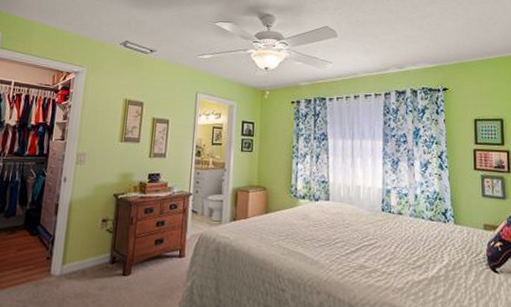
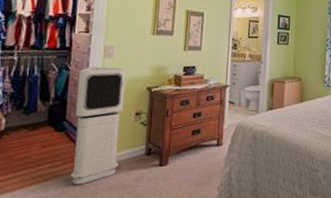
air purifier: none [41,173,95,290] -> present [70,67,126,185]

